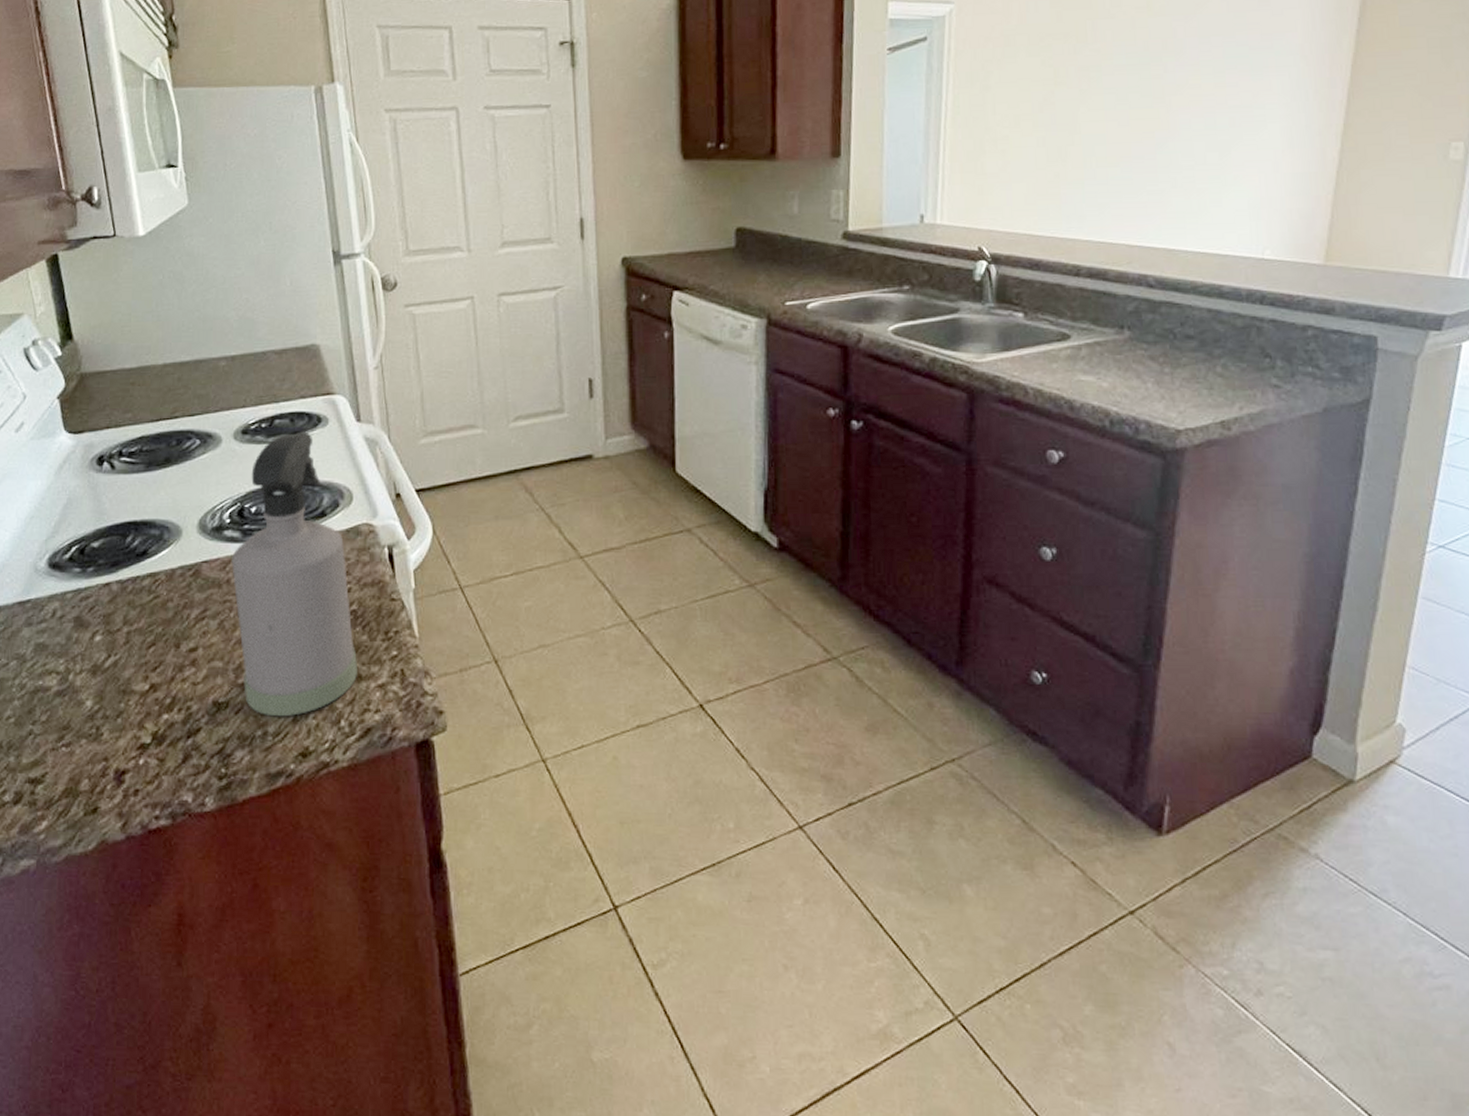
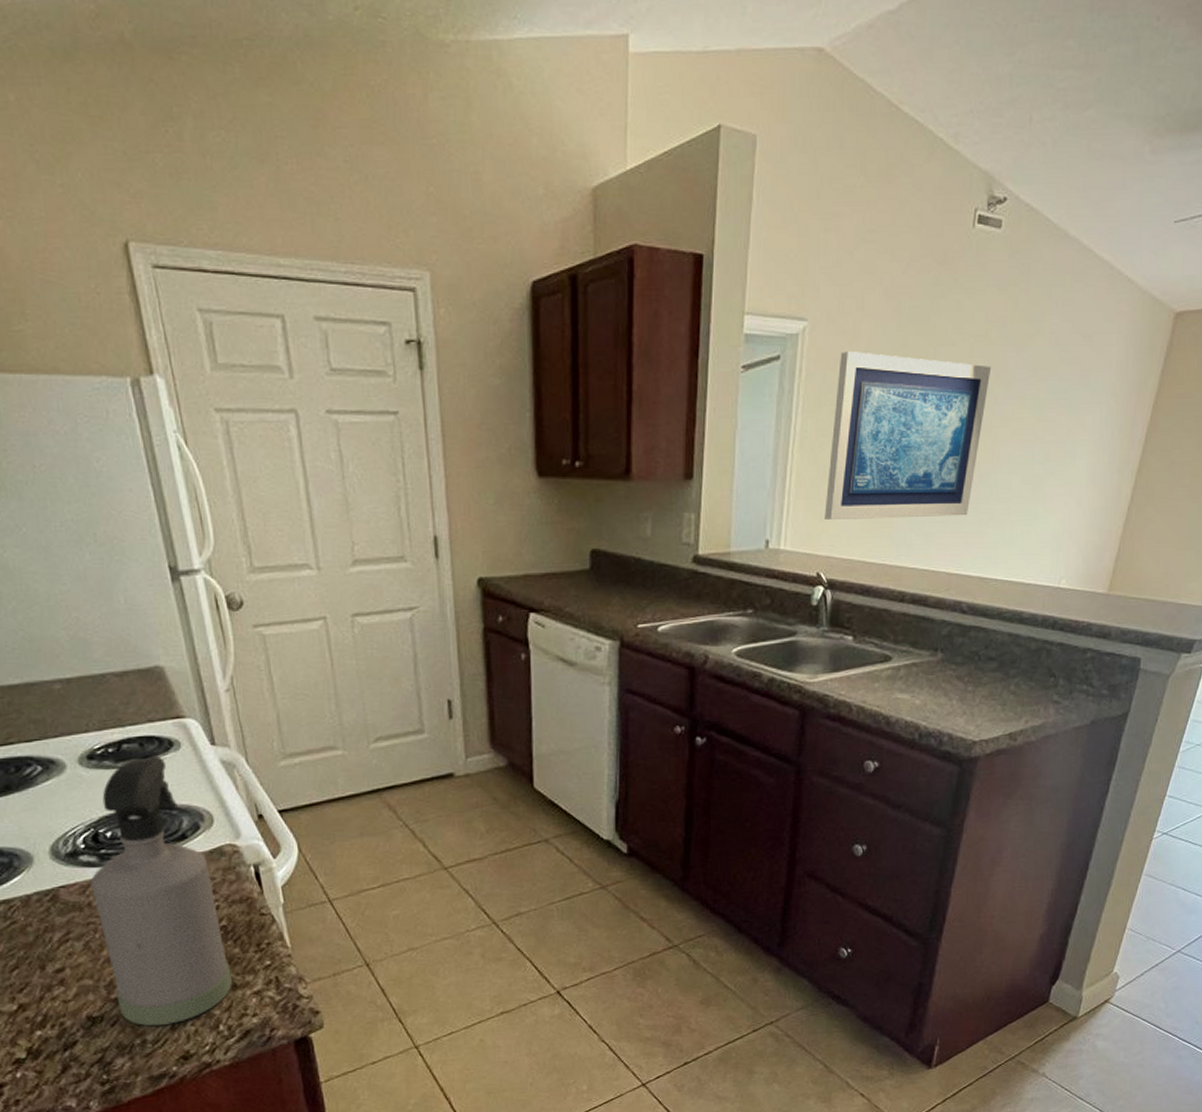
wall art: none [983,29,1158,194] -> present [824,351,992,521]

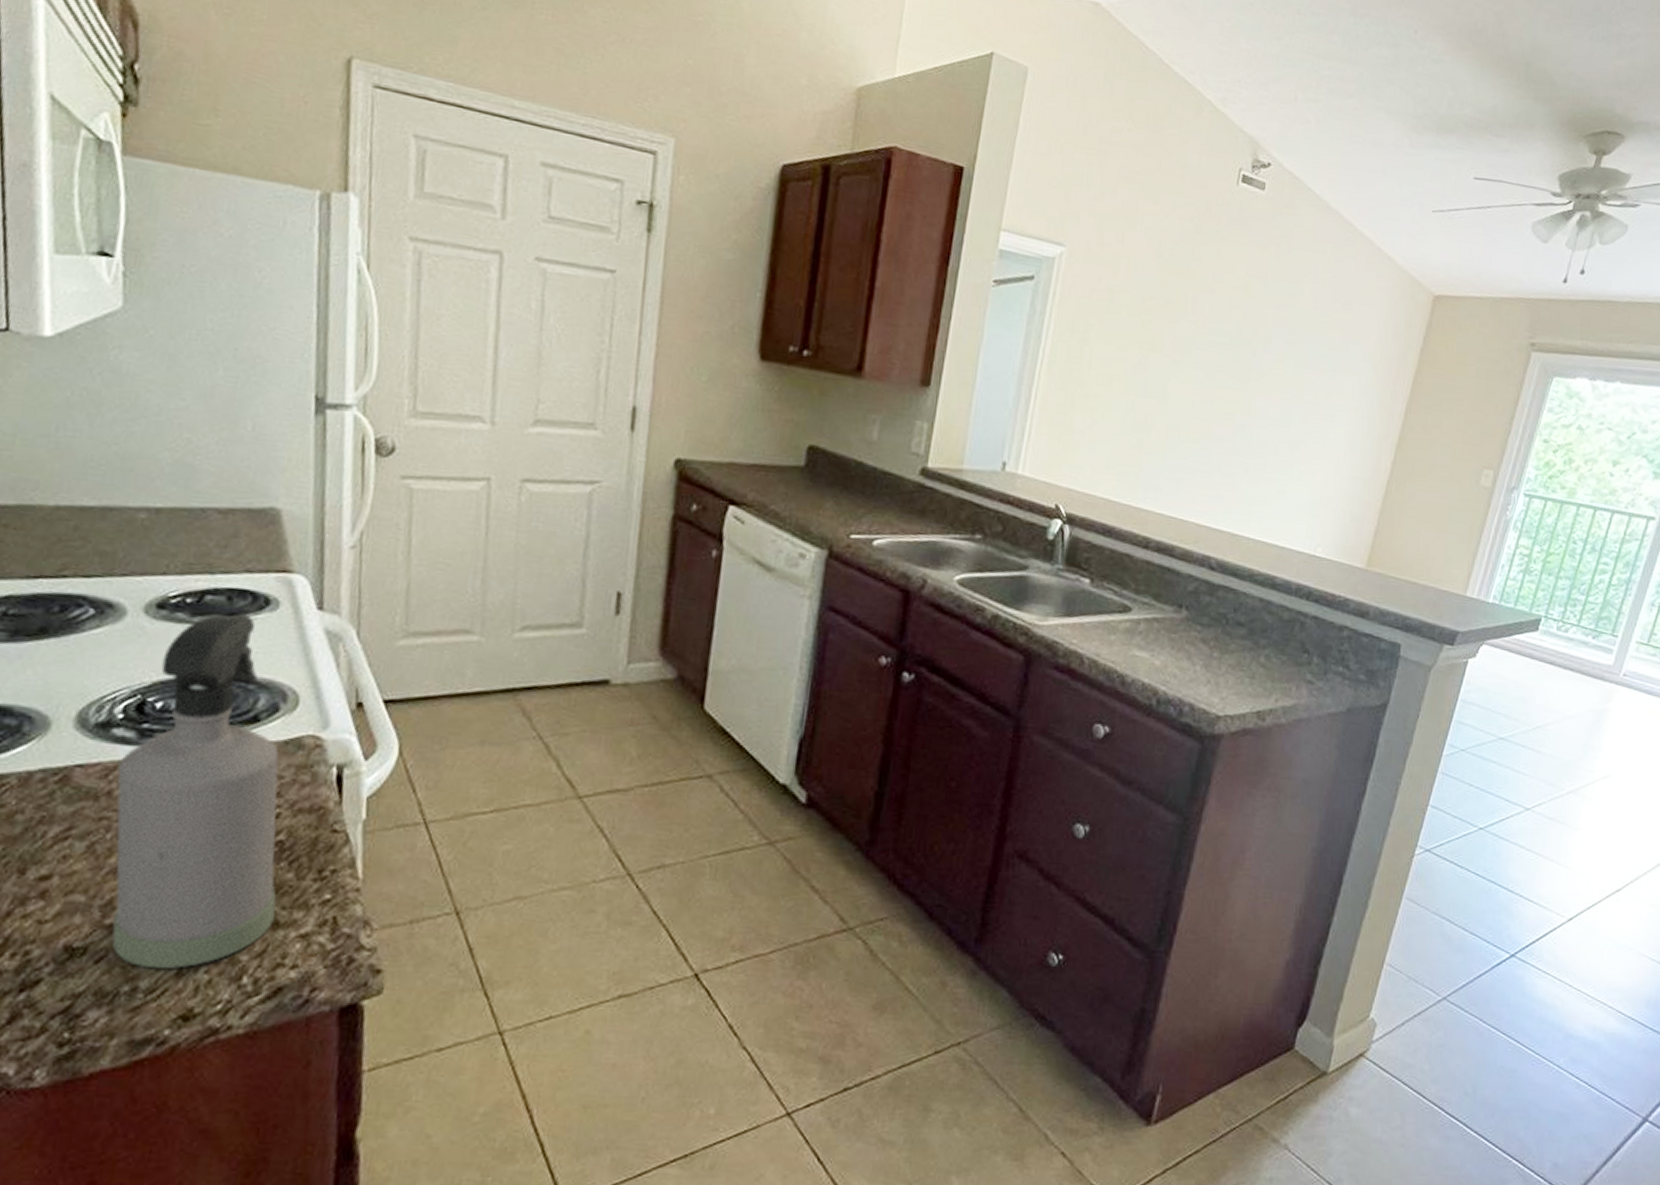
wall art: present [824,351,992,521] -> none [1068,282,1251,466]

